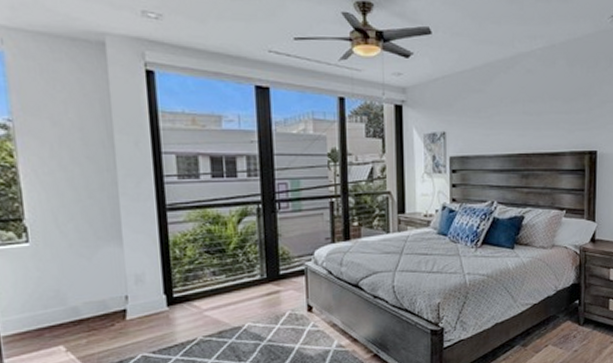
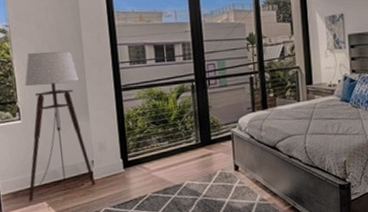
floor lamp: none [13,156,131,346] -> present [9,51,96,202]

